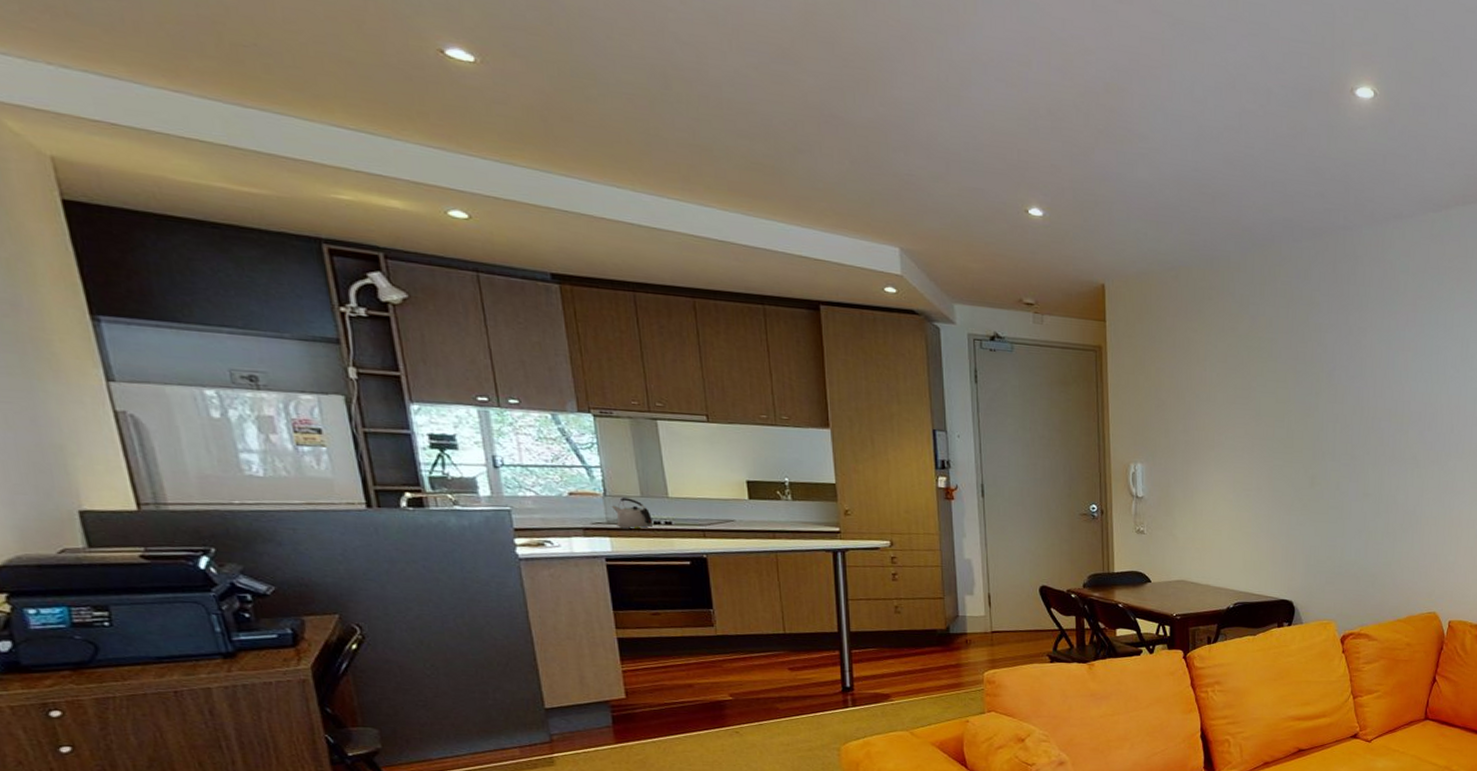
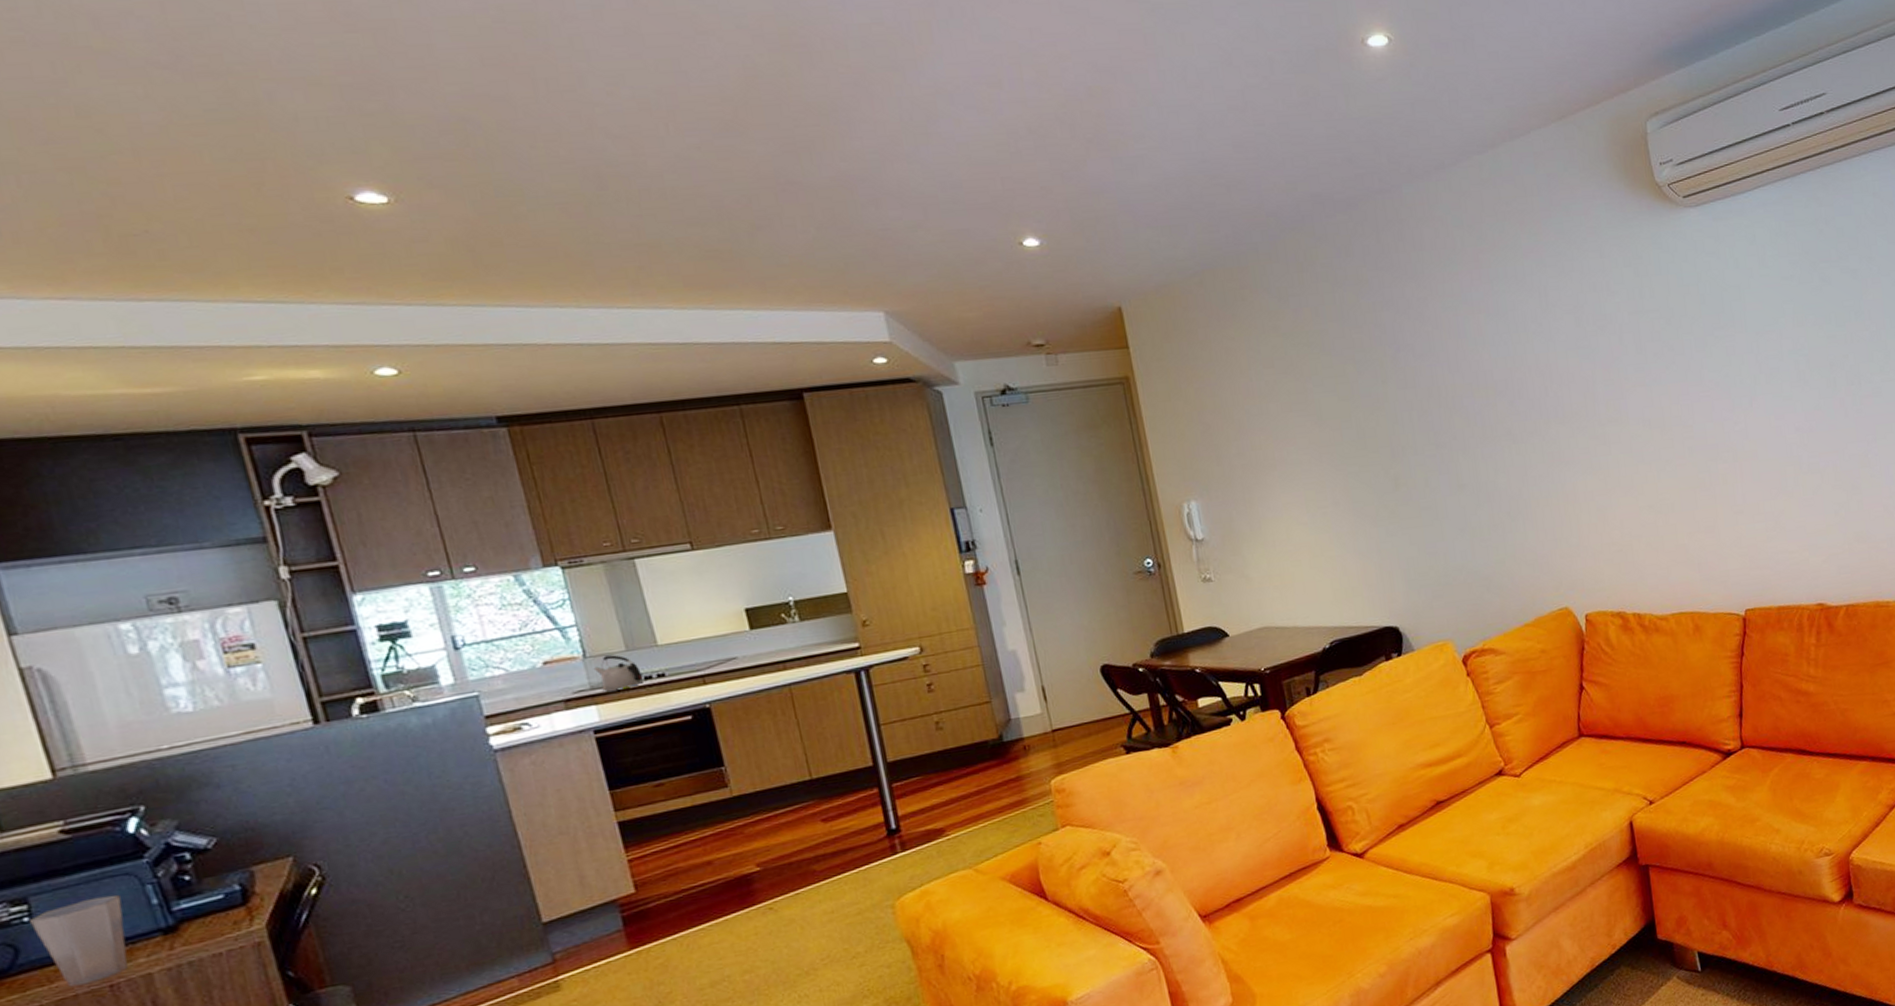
cup: none [108,616,191,687] -> present [28,894,128,988]

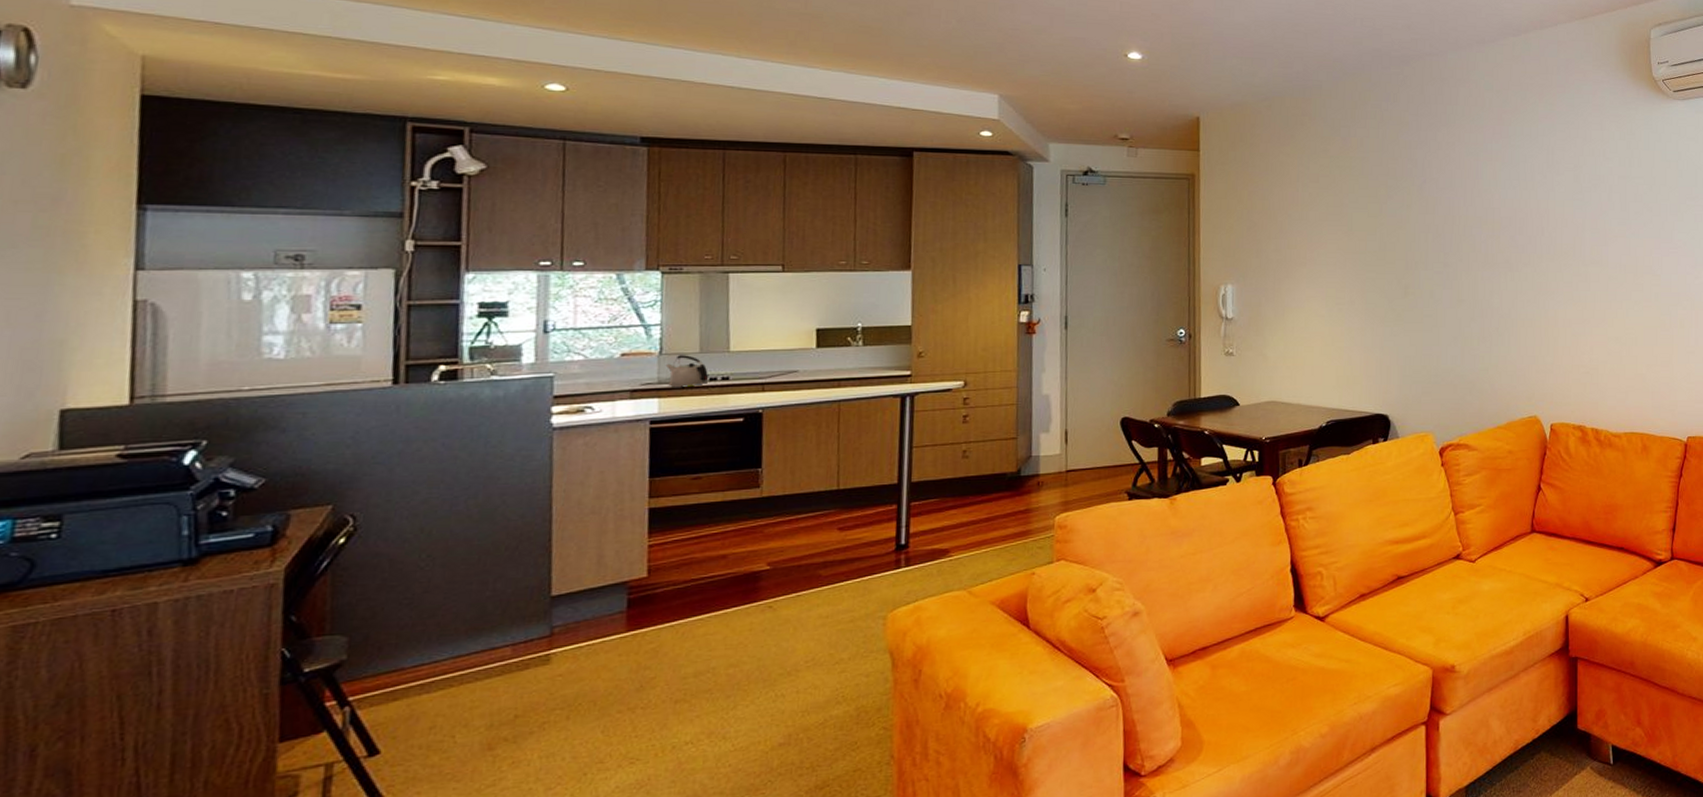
cup: present [28,894,128,988] -> none [55,522,153,607]

